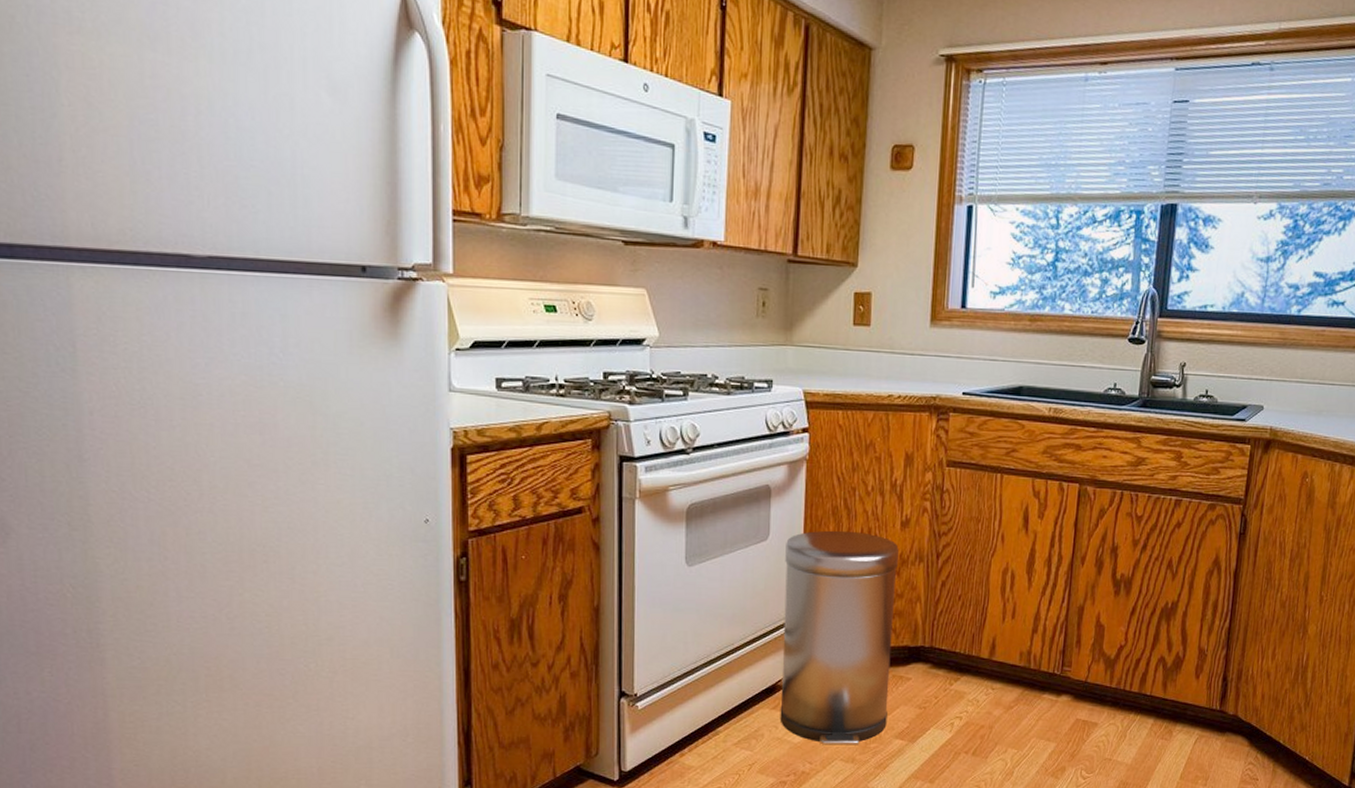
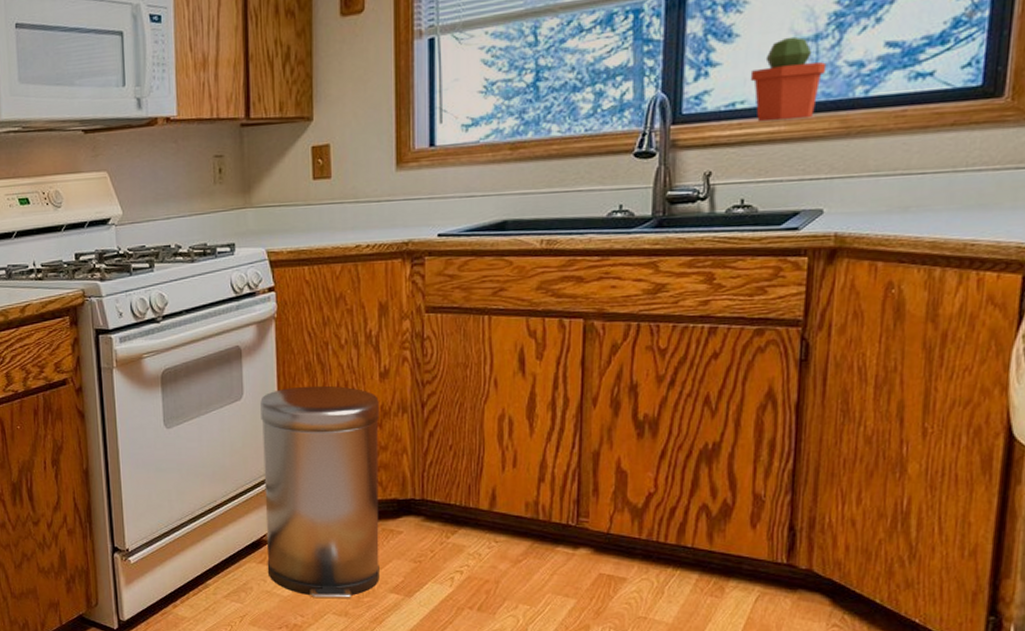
succulent plant: none [1218,255,1274,327] -> present [750,36,827,122]

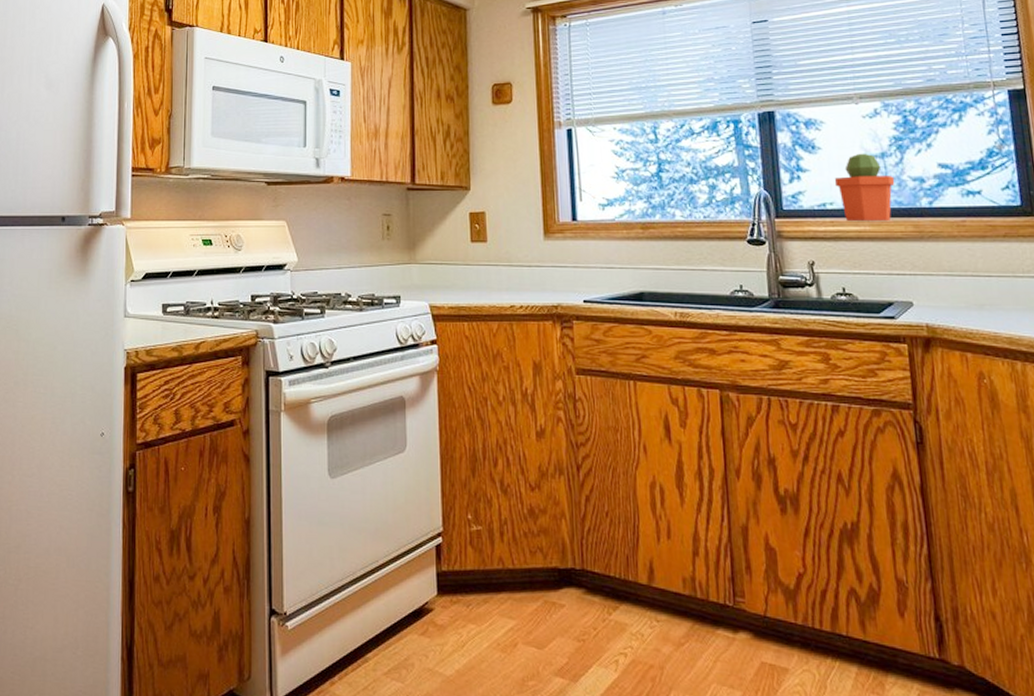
pedal bin: present [260,385,380,599] -> none [423,441,544,682]

